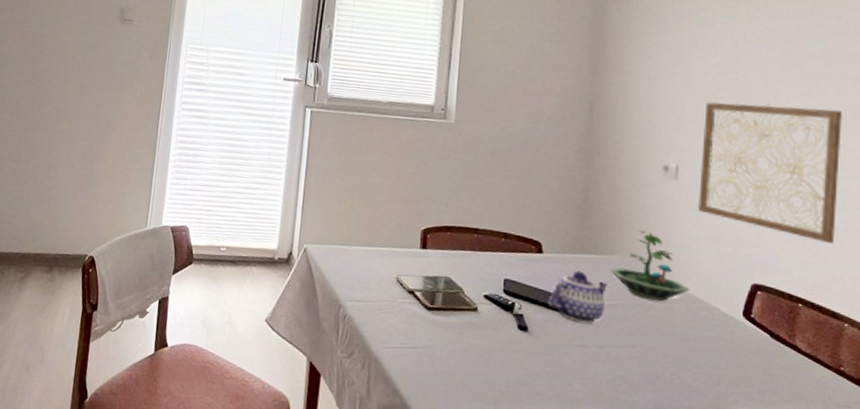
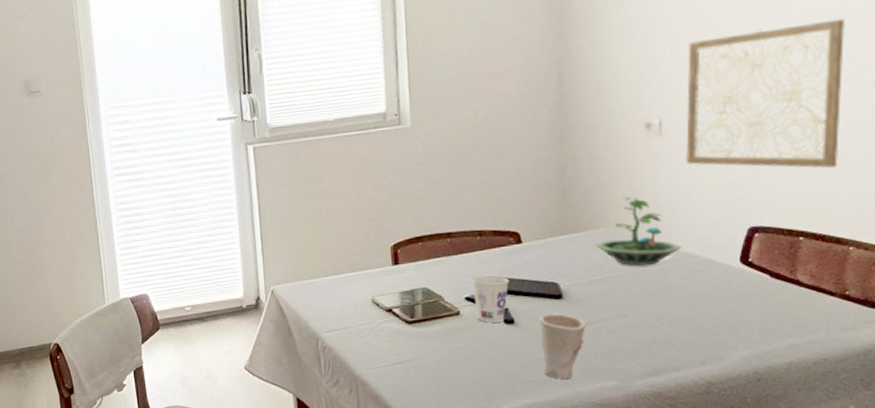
cup: none [491,276,527,327] -> present [470,275,509,323]
teapot: present [548,270,608,324] -> none [533,252,595,304]
cup: none [551,327,596,400] -> present [539,313,587,379]

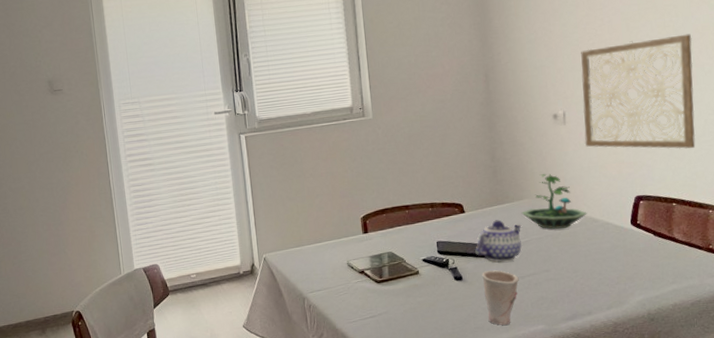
cup: present [470,275,509,323] -> none [426,240,457,280]
teapot: none [533,252,595,304] -> present [475,220,522,262]

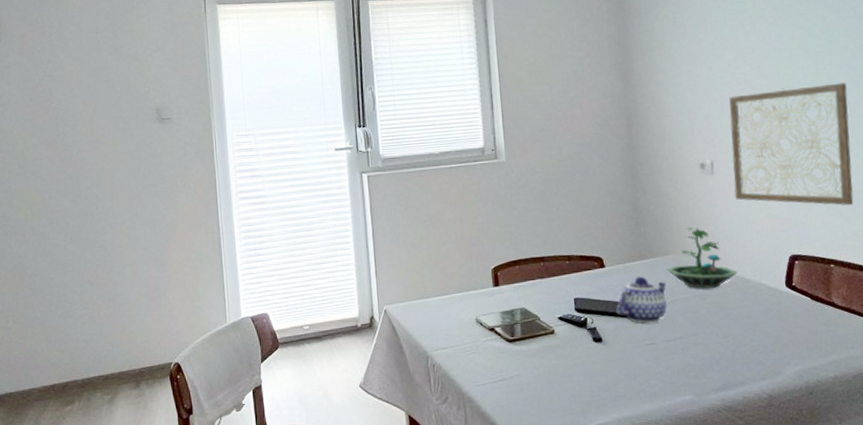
cup: present [482,270,519,325] -> none [623,331,664,394]

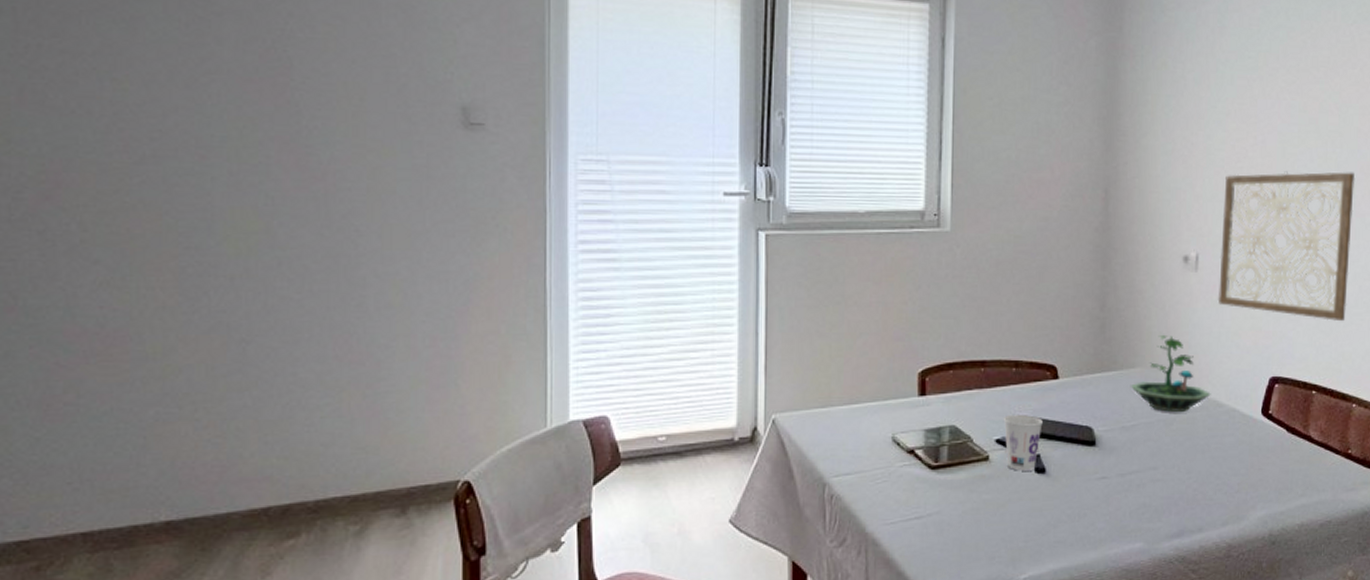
cup: none [562,296,596,341] -> present [1003,414,1043,471]
teapot: present [616,276,667,323] -> none [1066,392,1129,452]

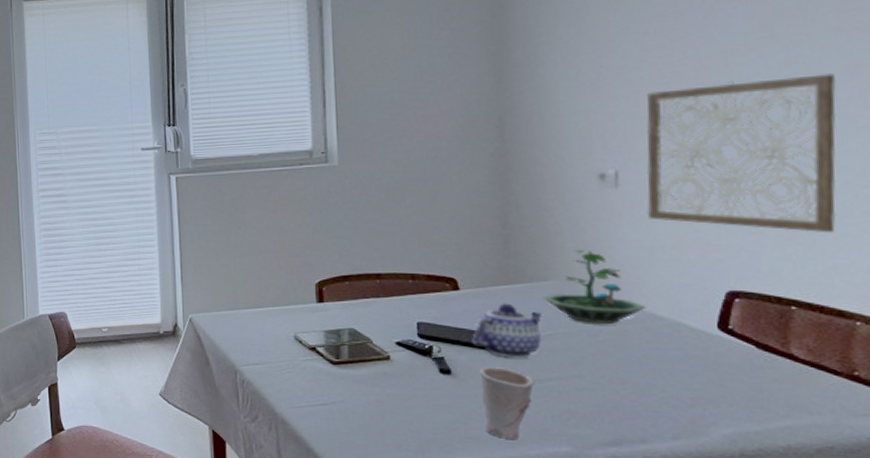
cup: present [1003,414,1043,471] -> none [402,320,445,371]
teapot: none [1066,392,1129,452] -> present [472,303,543,358]
cup: none [1071,461,1118,540] -> present [480,366,535,439]

